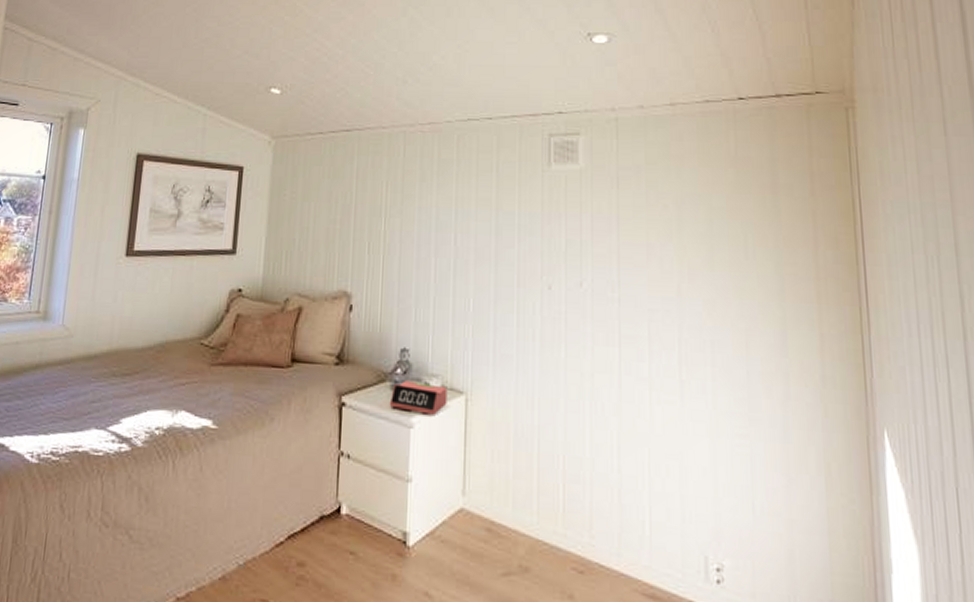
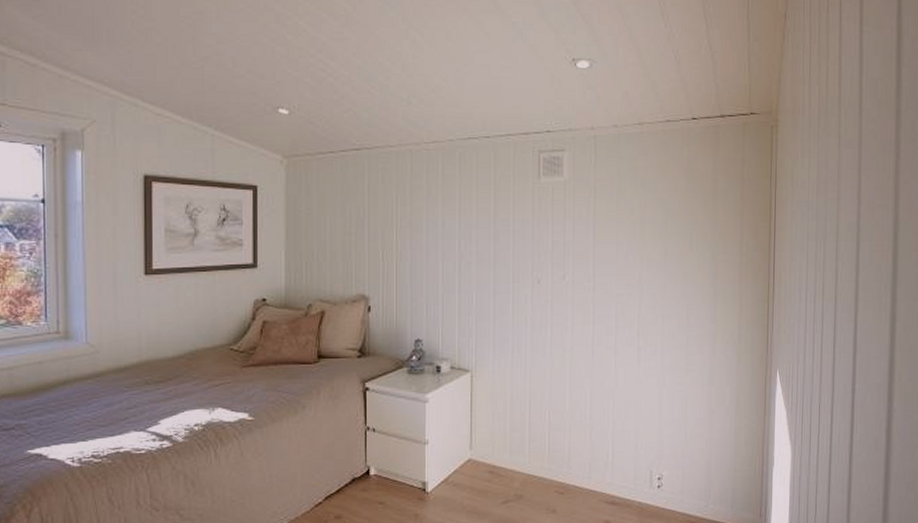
alarm clock: present [389,380,448,415] -> none [407,365,456,391]

